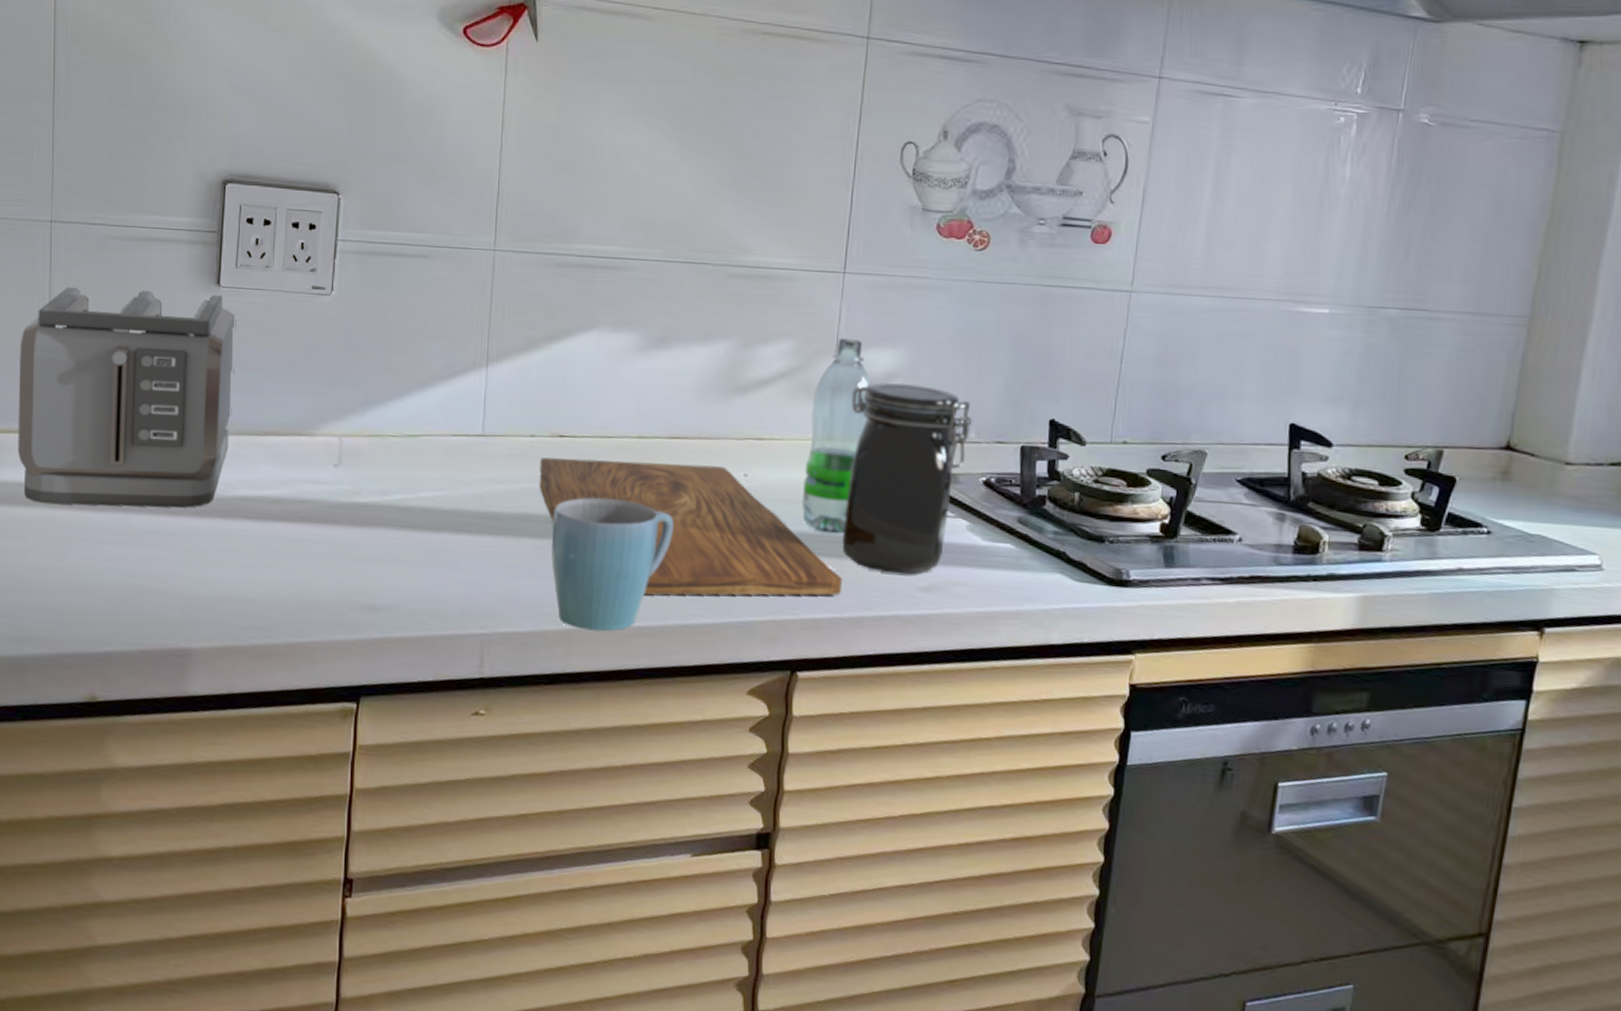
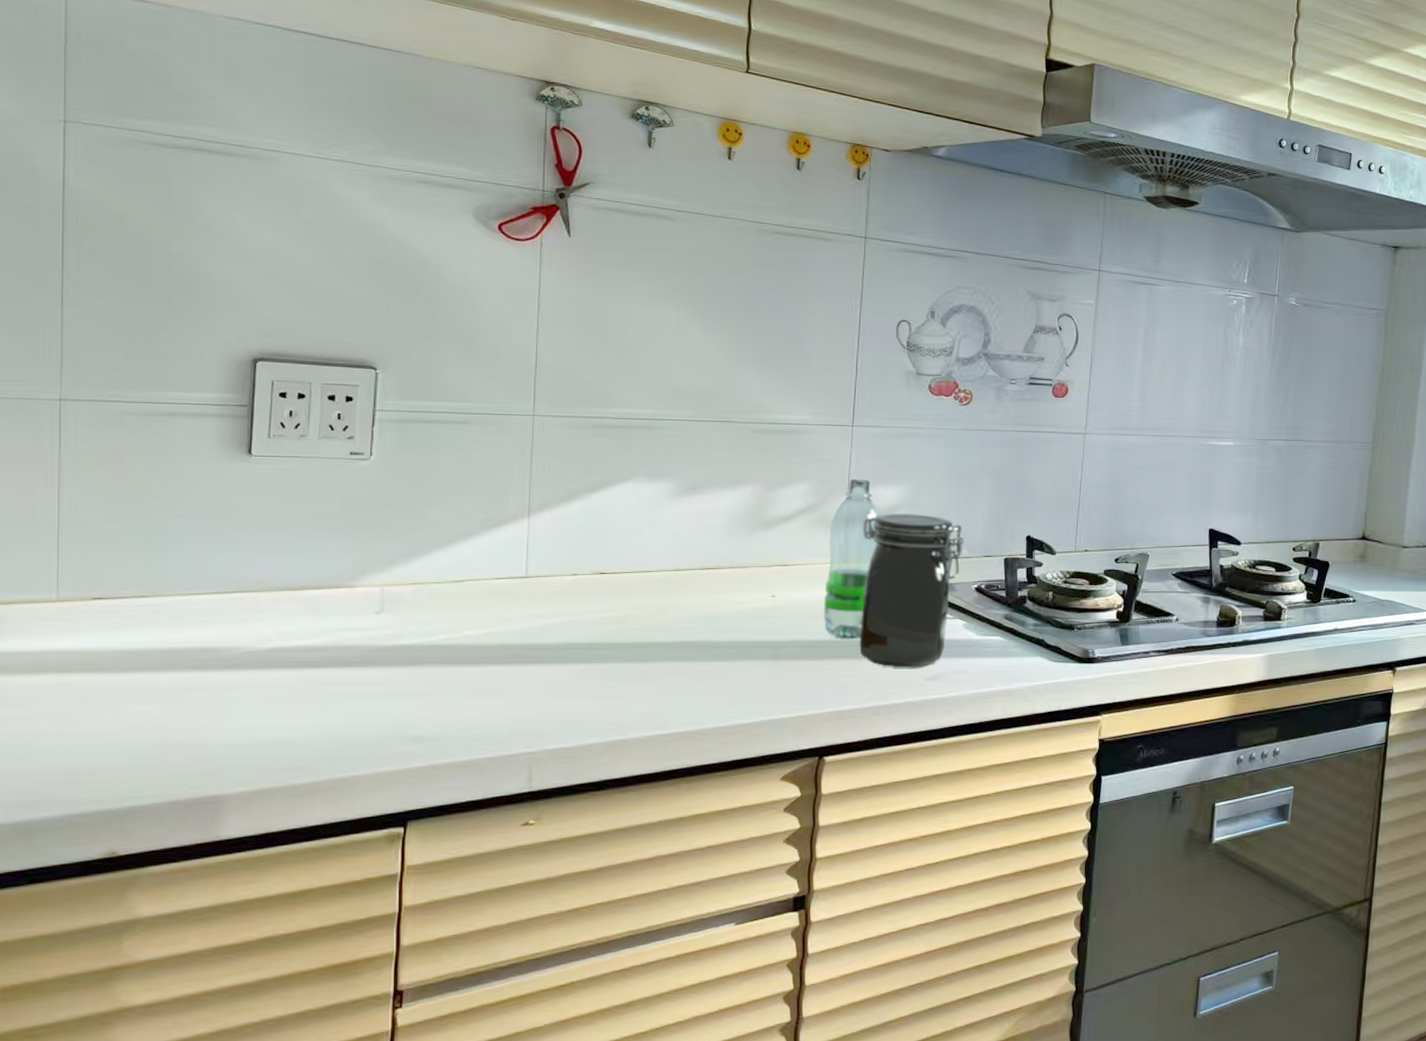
toaster: present [18,286,237,508] -> none [22,461,270,670]
cutting board: present [539,457,843,596] -> none [582,590,861,703]
mug: present [551,497,674,632] -> none [595,625,710,740]

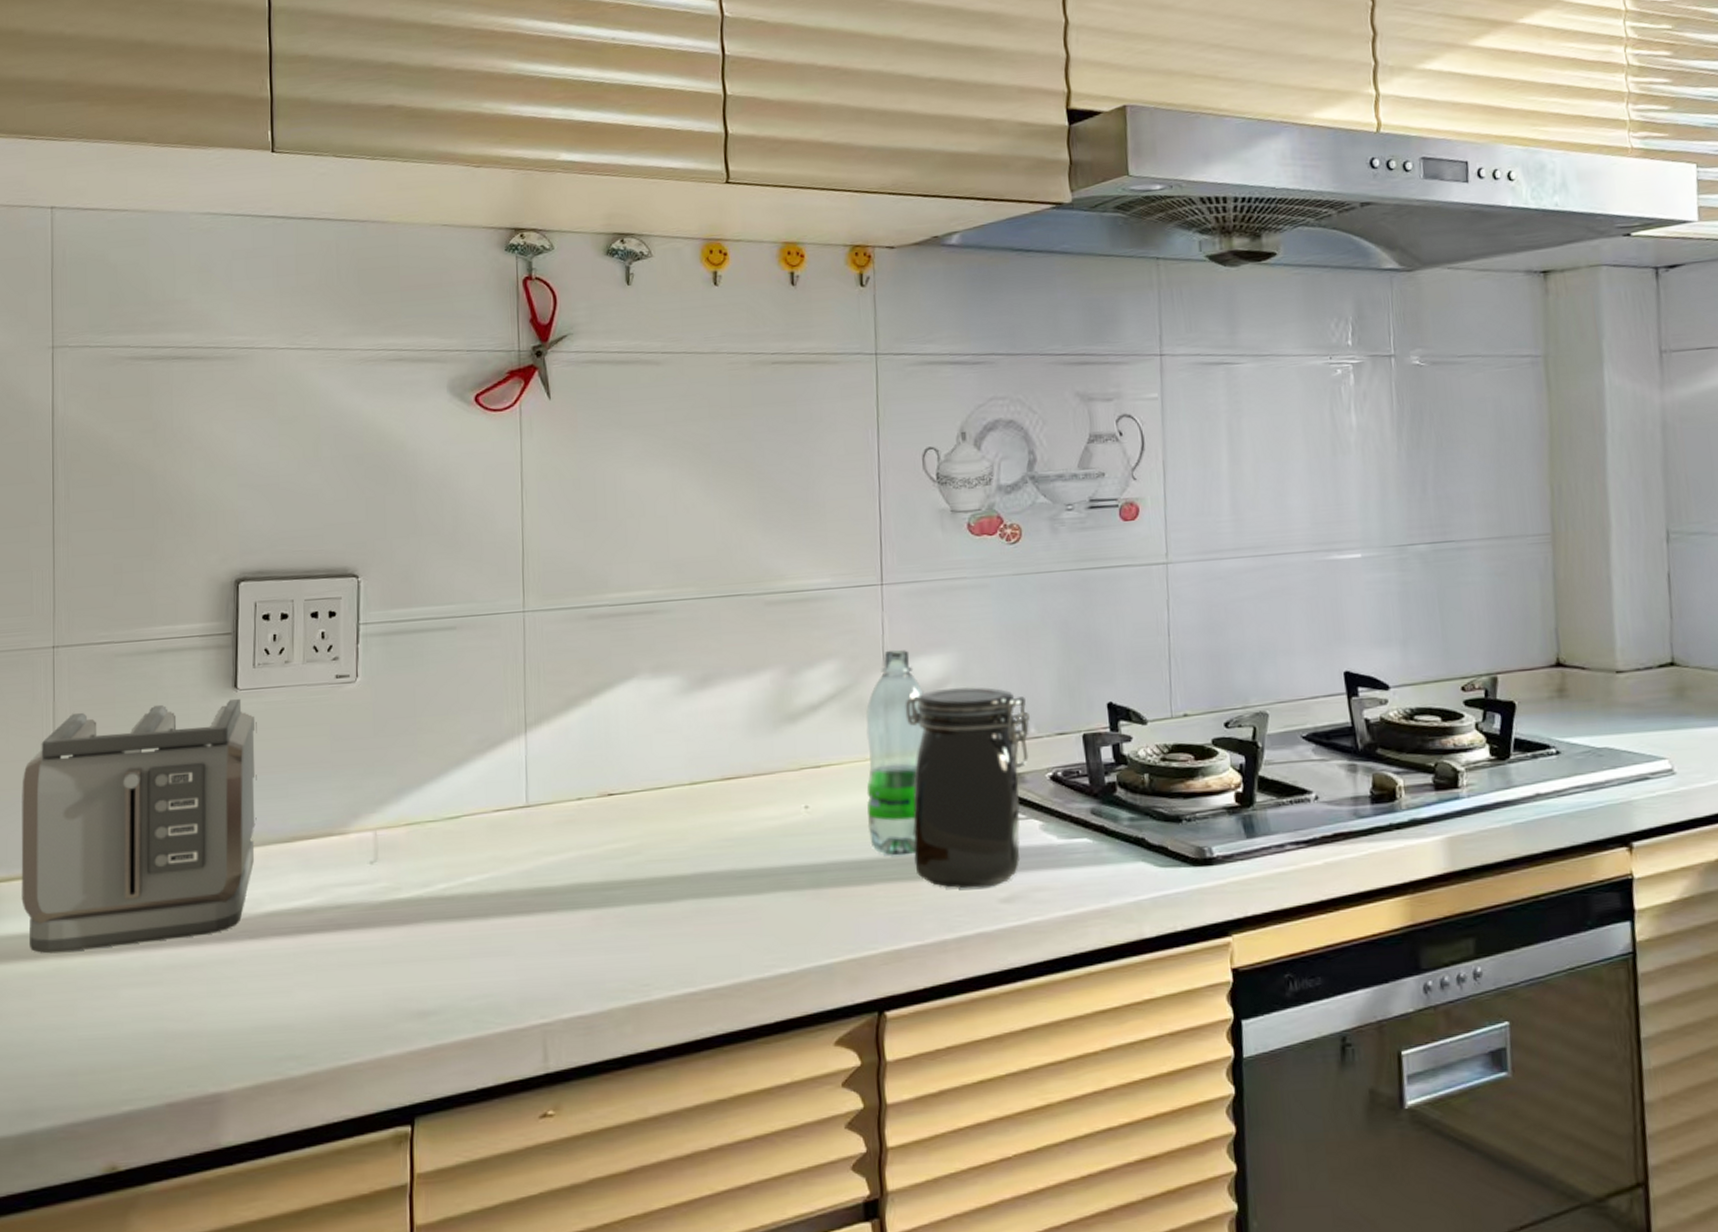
toaster: none [22,461,270,670] -> present [21,698,257,954]

